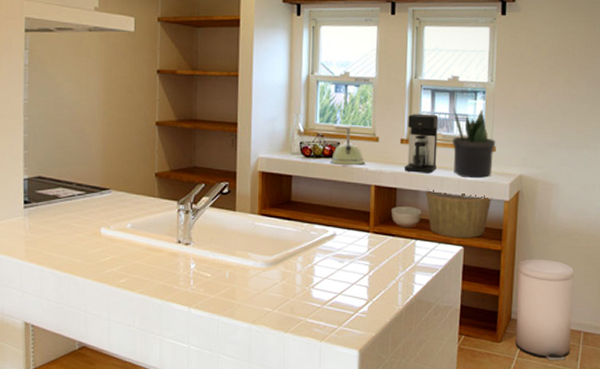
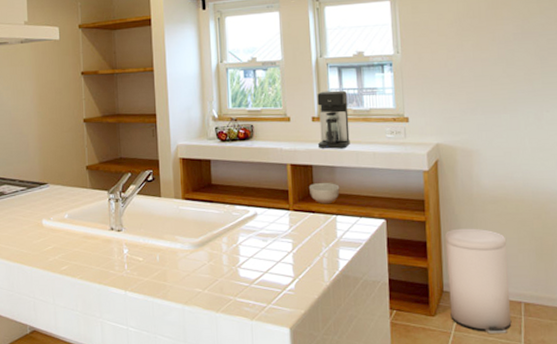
kettle: present [330,125,364,166] -> none [245,107,278,147]
basket: present [425,189,492,239] -> none [341,164,410,212]
planter: present [452,108,496,179] -> none [362,82,409,151]

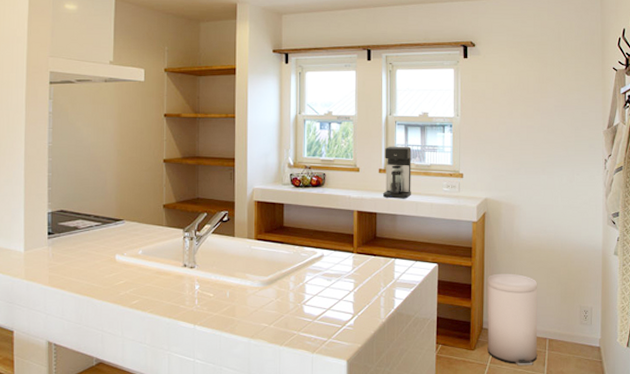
bowl: present [308,182,340,205] -> none [372,228,400,249]

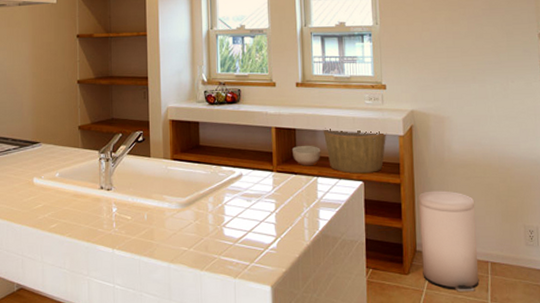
bowl: none [372,228,400,249] -> present [291,145,321,166]
coffee maker: present [382,146,412,199] -> none [301,58,331,114]
basket: none [402,212,462,256] -> present [323,128,387,174]

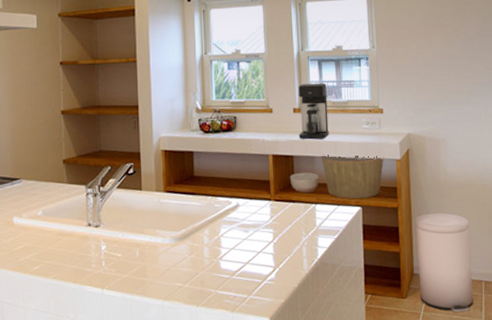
coffee maker: none [301,58,331,114] -> present [298,82,329,140]

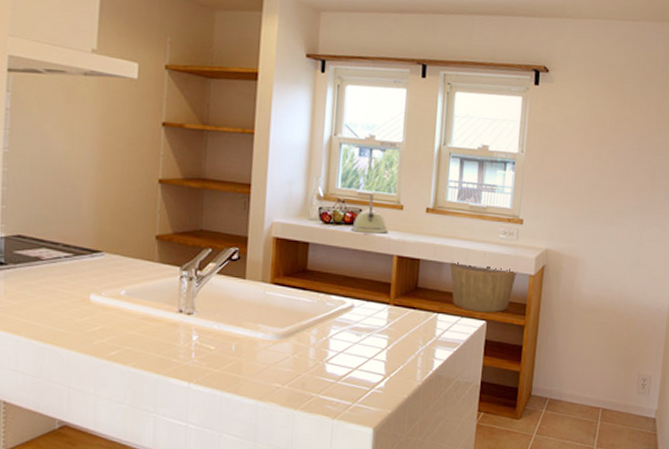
kettle: none [228,99,261,139] -> present [350,191,387,235]
bowl: present [289,172,319,194] -> none [412,277,445,301]
coffee maker: present [298,82,329,140] -> none [428,181,466,245]
pedal bin: present [415,212,474,313] -> none [534,334,596,438]

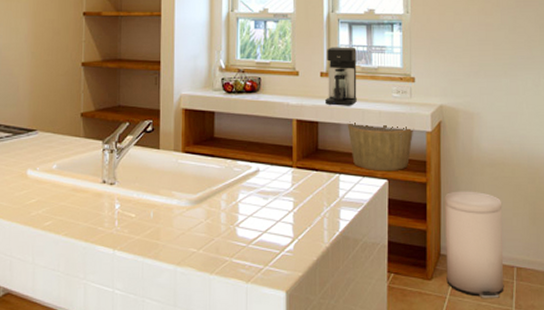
kettle: present [350,191,387,235] -> none [251,60,285,101]
coffee maker: none [428,181,466,245] -> present [324,47,357,106]
pedal bin: none [534,334,596,438] -> present [444,191,504,299]

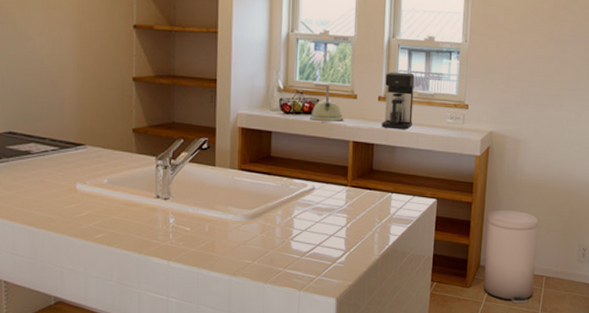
kettle: none [251,60,285,101] -> present [309,82,343,123]
basket: present [347,121,414,172] -> none [401,144,465,192]

